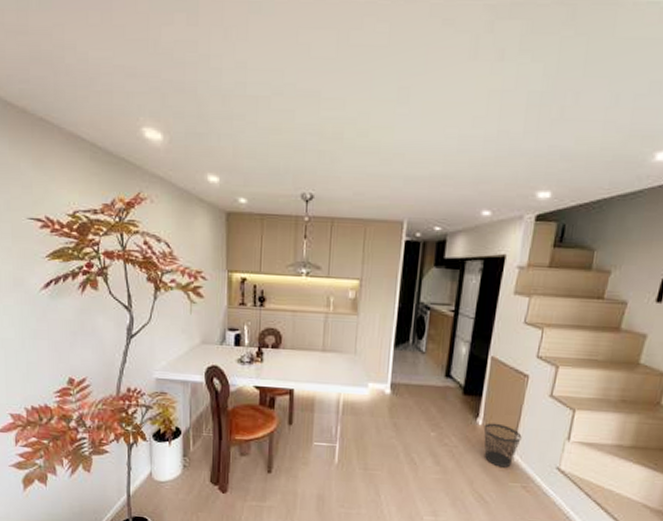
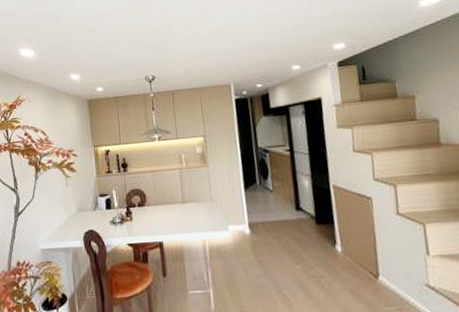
wastebasket: present [483,423,522,468] -> none [343,247,383,292]

